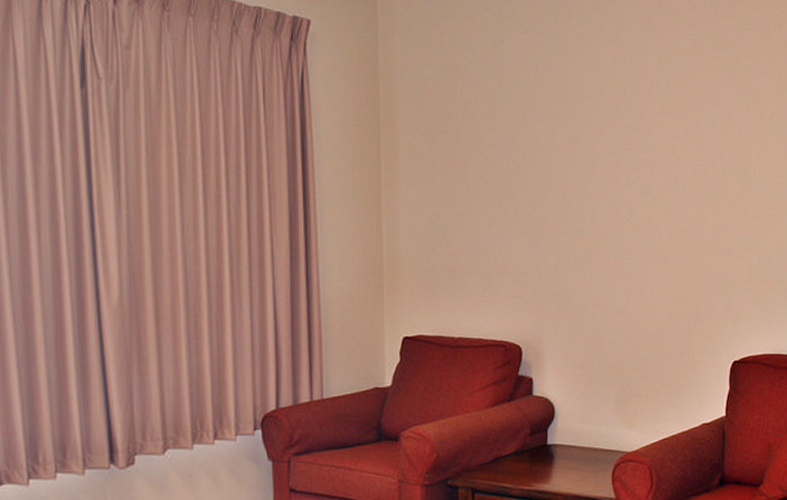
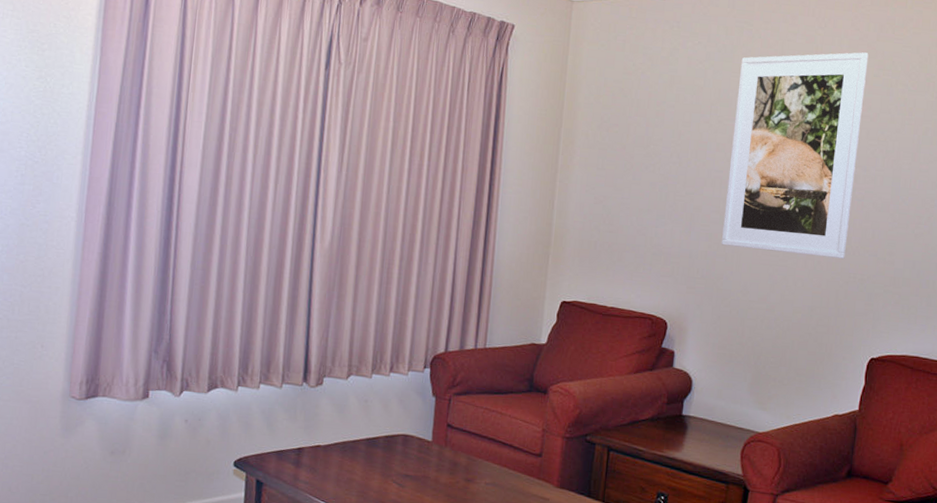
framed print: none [571,32,707,260] -> present [722,52,869,259]

